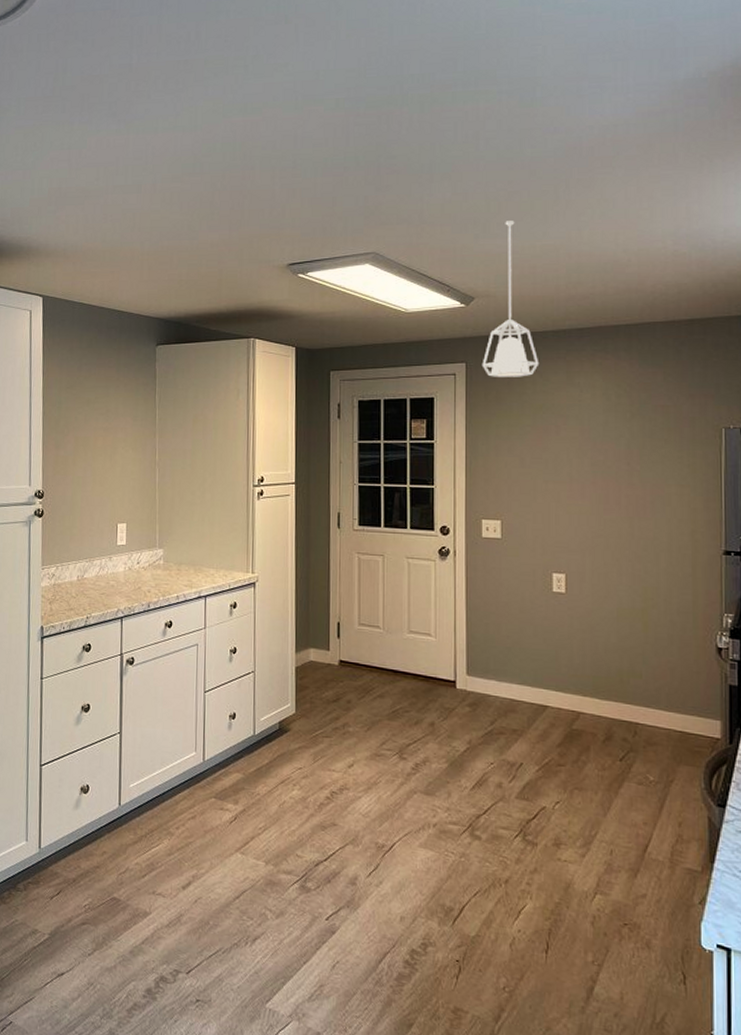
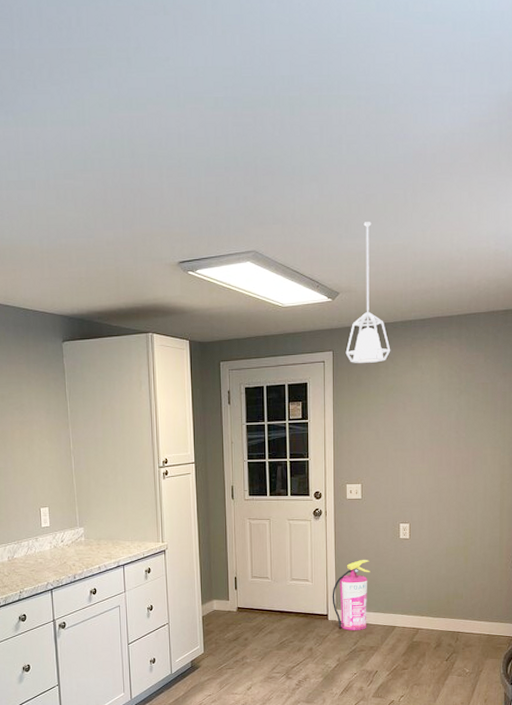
fire extinguisher: none [461,615,513,706] -> present [332,560,370,630]

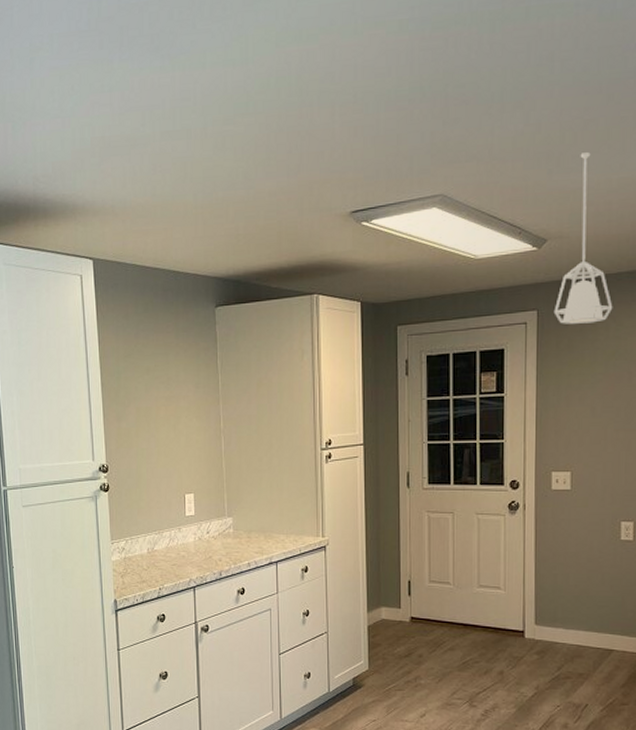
fire extinguisher: present [332,560,370,630] -> none [530,565,581,652]

